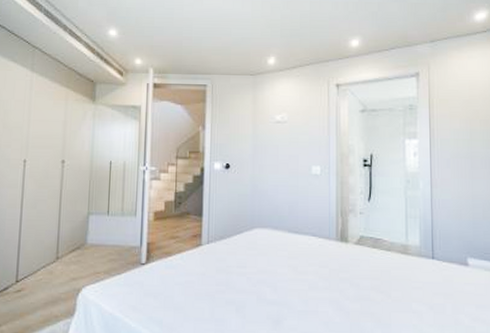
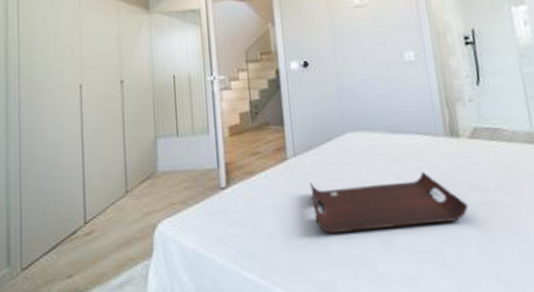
serving tray: none [218,267,347,312] -> present [310,172,469,233]

